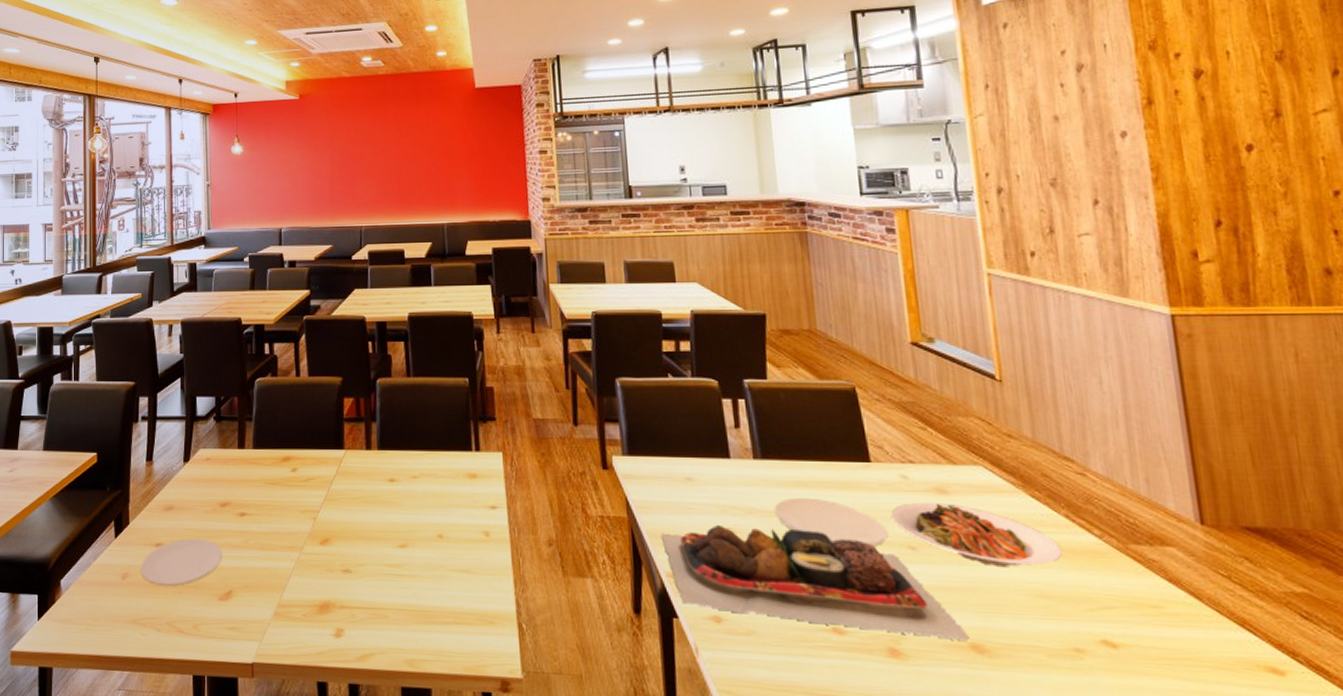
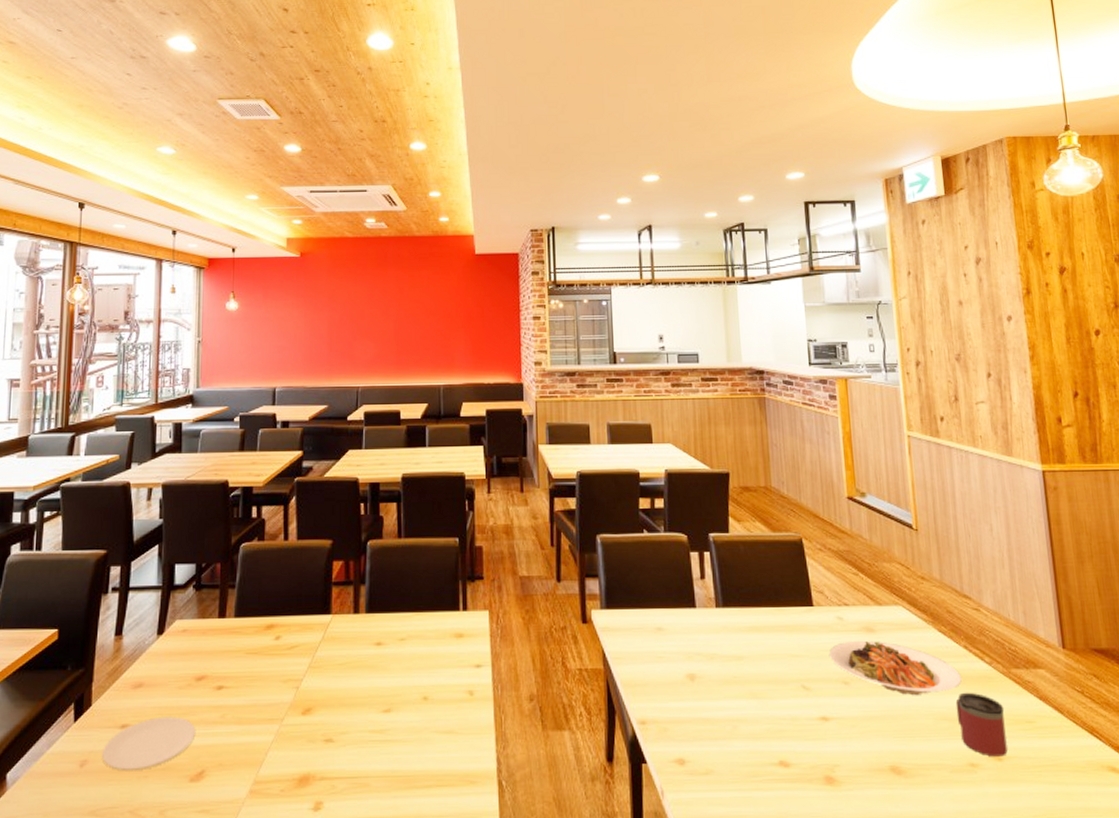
food tray: present [661,524,970,642] -> none [633,670,890,765]
plate: present [774,497,888,547] -> none [732,641,826,684]
beverage cup: none [1054,567,1125,644] -> present [955,692,1008,757]

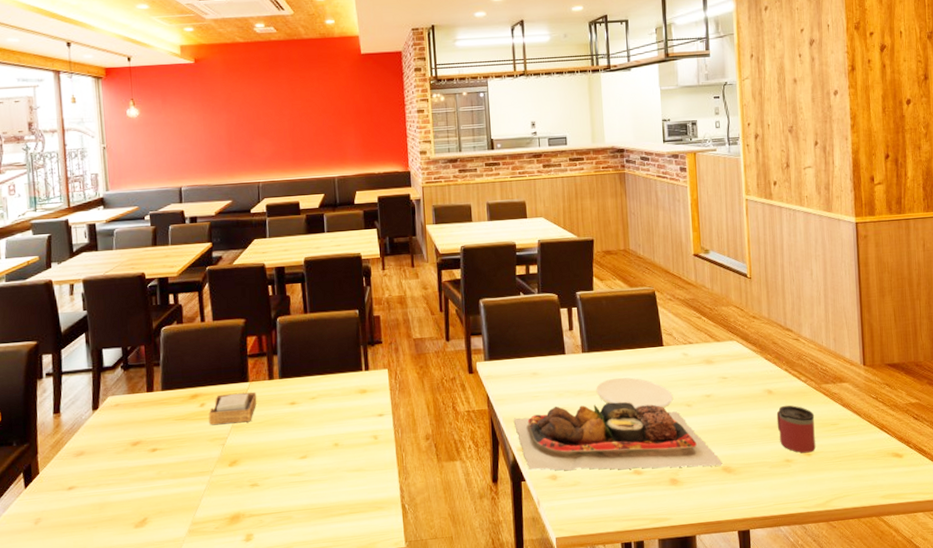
plate: present [102,716,196,772] -> none [54,476,136,525]
napkin holder: none [284,626,339,664] -> present [208,391,257,426]
food tray: none [633,670,890,765] -> present [513,402,723,471]
plate: none [732,641,826,684] -> present [596,377,673,409]
salad: present [828,640,962,696] -> none [675,370,782,411]

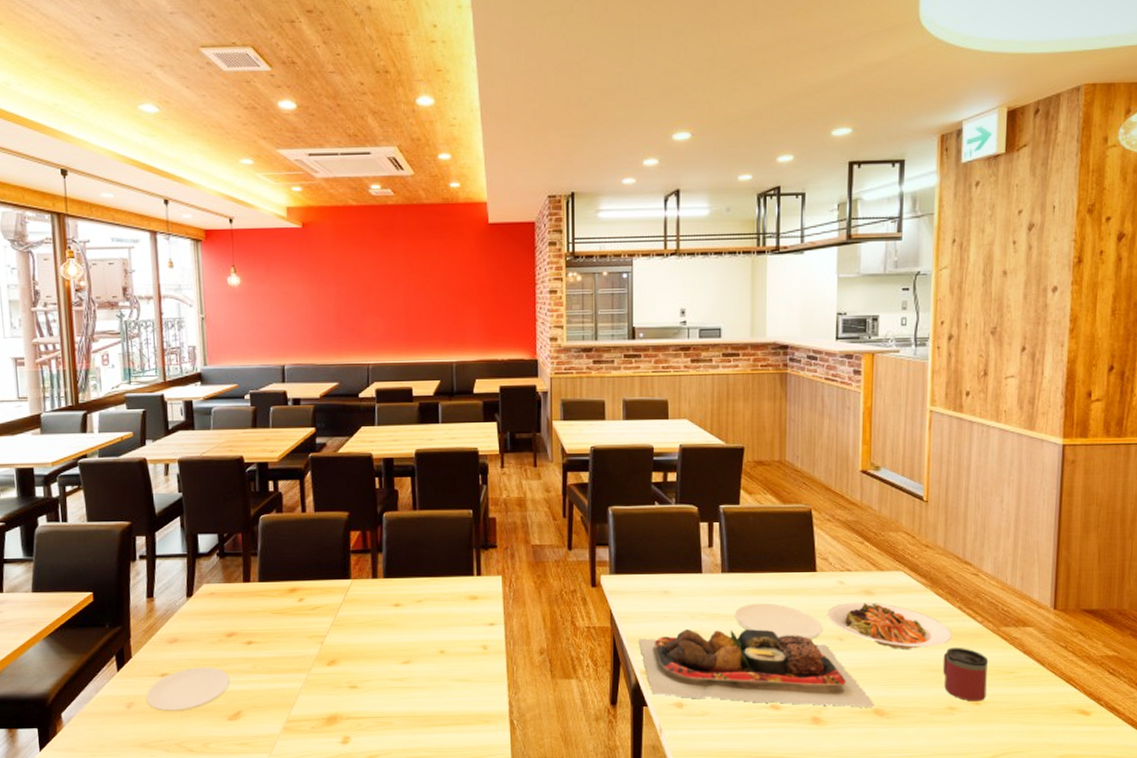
plate: none [54,476,136,525] -> present [146,667,231,712]
napkin holder: present [208,391,257,426] -> none [307,589,359,622]
salad: none [675,370,782,411] -> present [827,602,952,650]

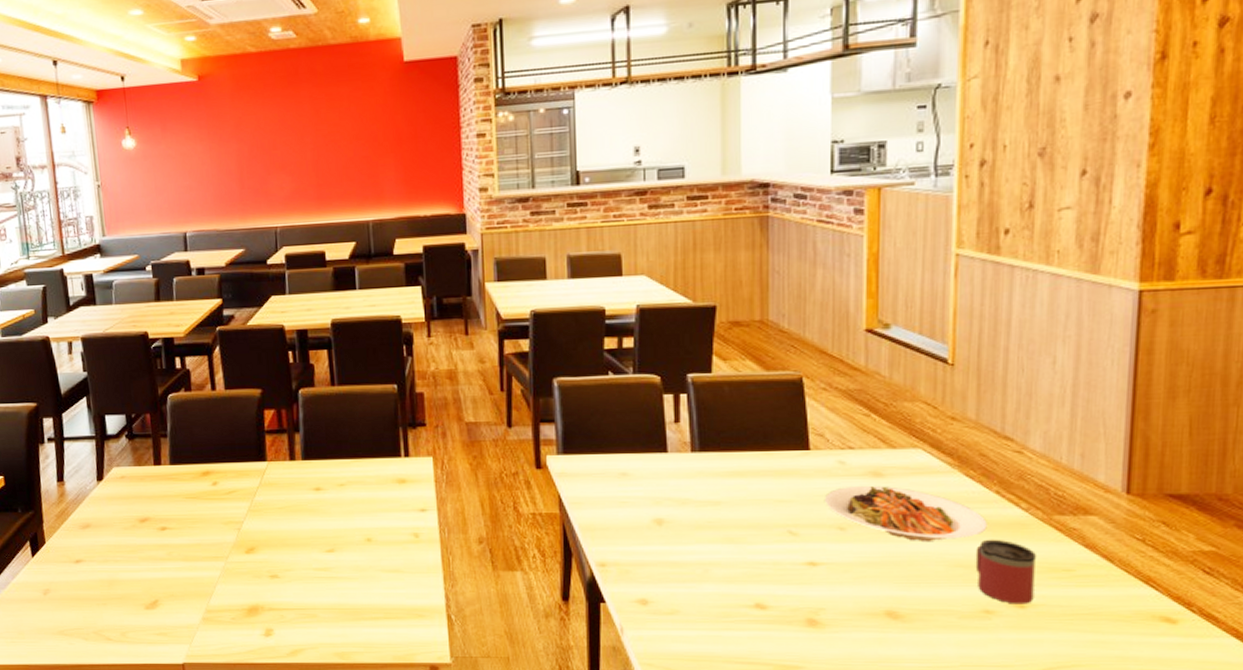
plate: present [146,667,231,712] -> none [62,553,146,600]
food tray: present [638,628,874,708] -> none [592,515,886,610]
plate: present [734,603,822,640] -> none [708,486,818,529]

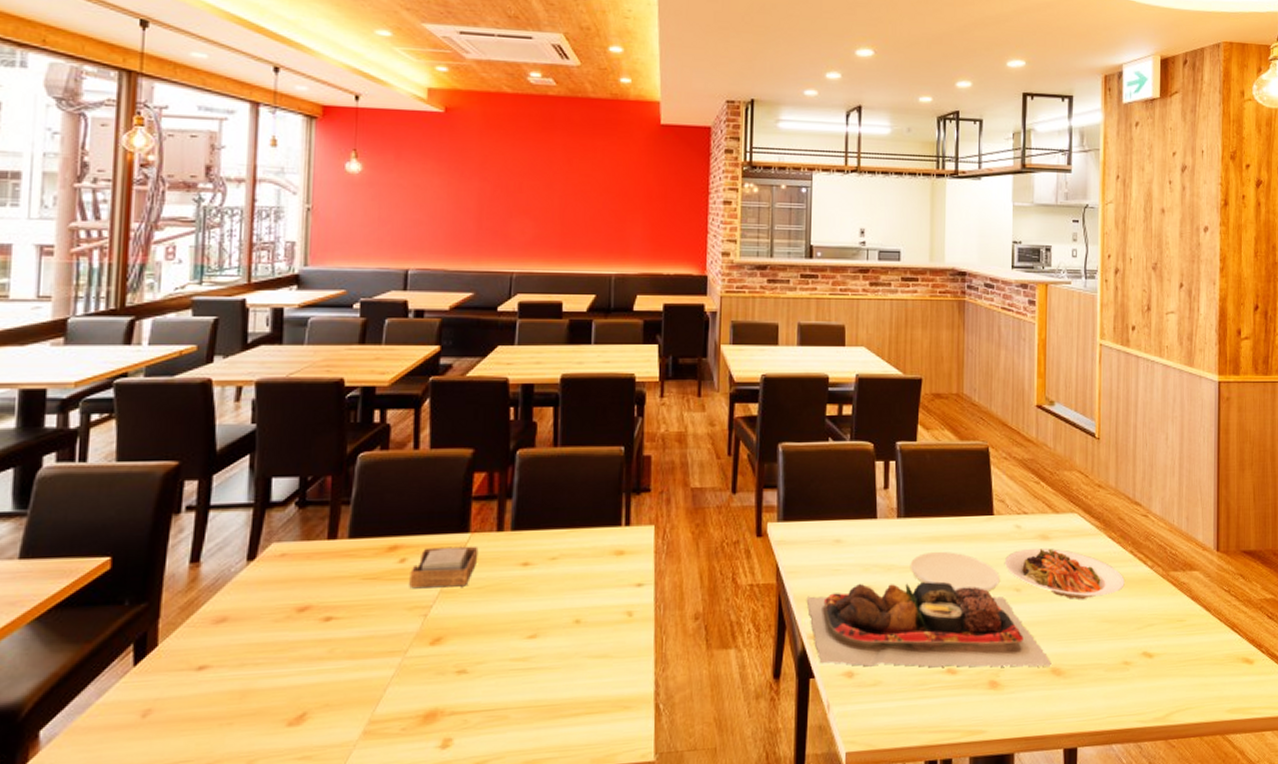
napkin holder: none [222,472,277,507] -> present [409,546,479,589]
food tray: none [592,515,886,610] -> present [806,581,1052,668]
plate: none [708,486,818,529] -> present [910,551,1000,592]
beverage cup: present [975,539,1037,604] -> none [1117,594,1160,655]

